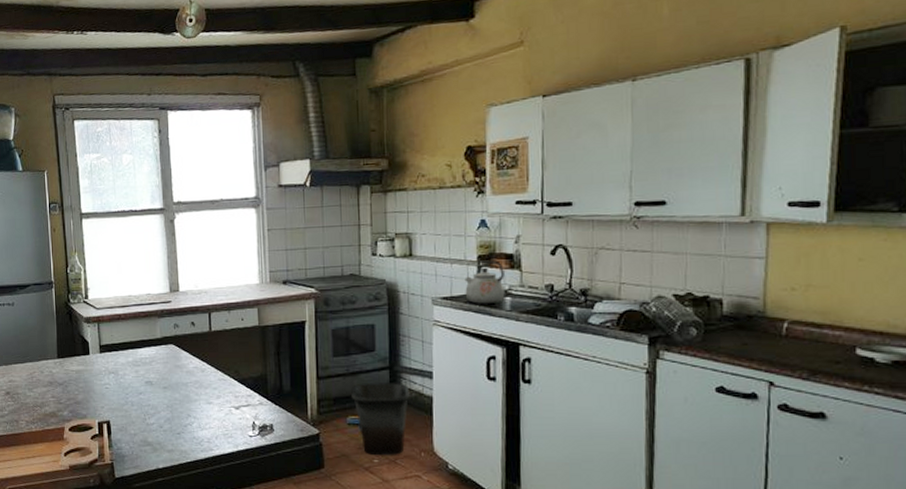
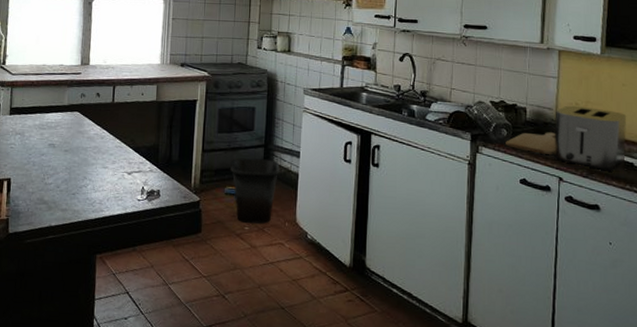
kettle: present [464,260,505,304] -> none [331,60,363,97]
chopping board: none [695,327,765,356] -> present [506,132,556,156]
toaster: none [761,291,865,370] -> present [554,105,627,172]

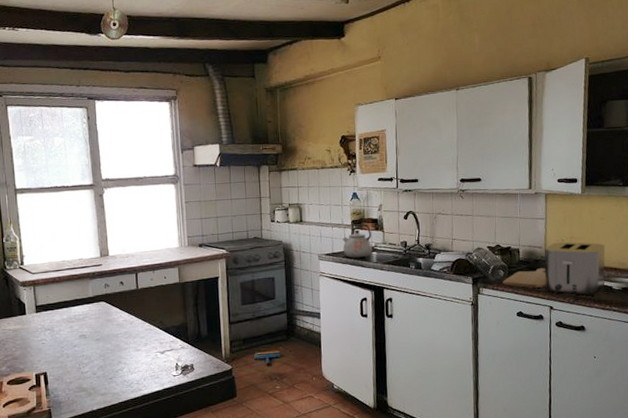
waste bin: present [230,158,280,224] -> none [257,323,303,383]
kettle: none [331,60,363,97] -> present [342,224,372,258]

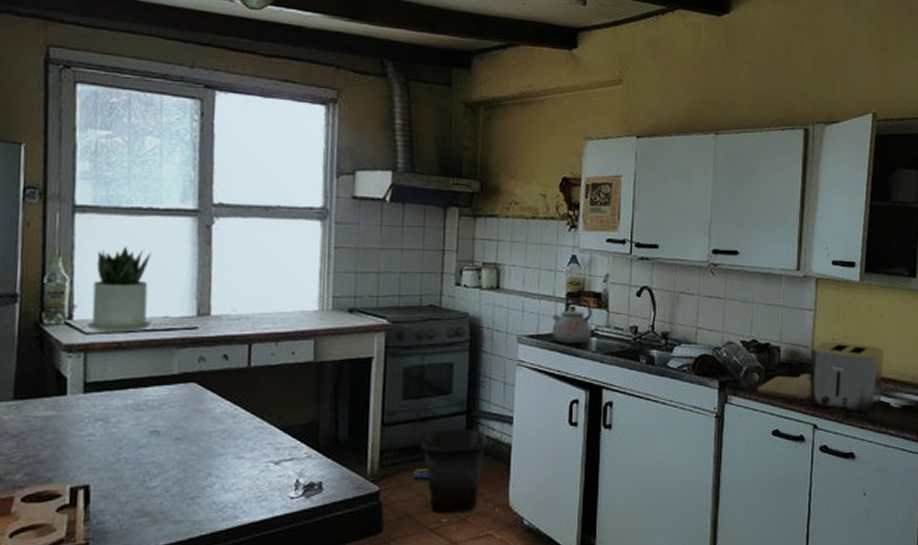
planter: none [32,214,73,272] -> present [85,247,153,333]
waste bin: none [257,323,303,383] -> present [421,429,487,513]

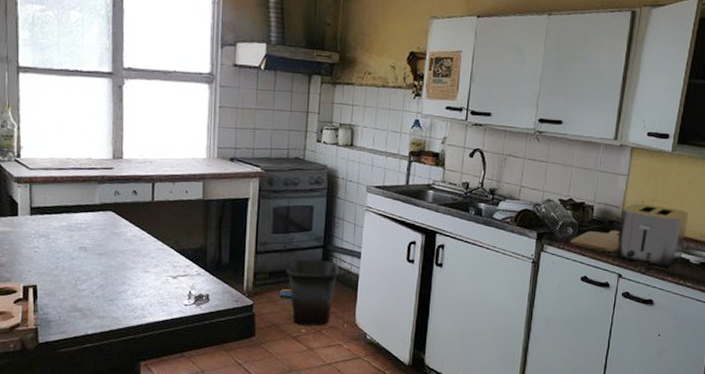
planter: present [85,247,153,333] -> none [30,101,80,170]
kettle: present [552,298,592,344] -> none [395,156,431,195]

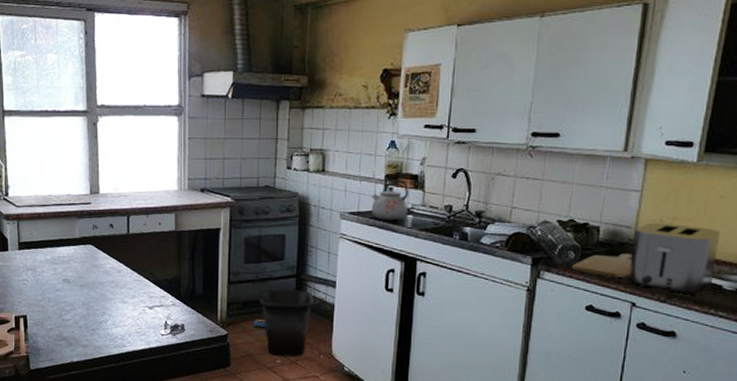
kettle: none [395,156,431,195] -> present [371,179,409,221]

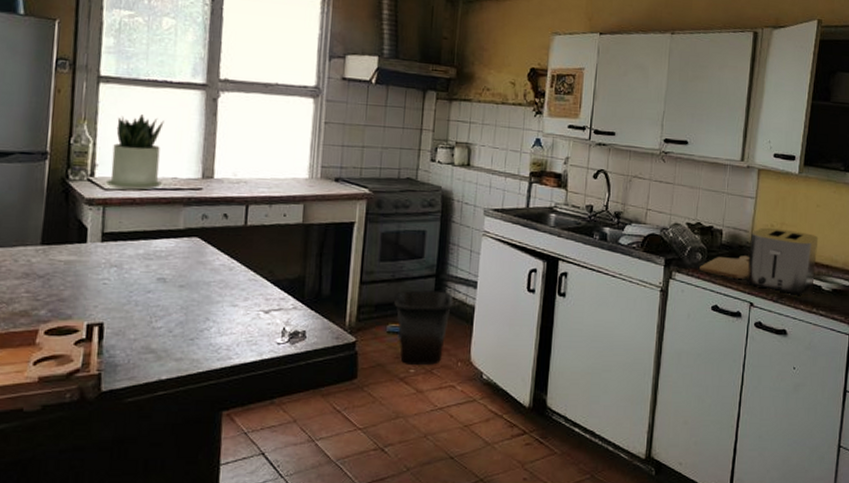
planter: none [17,141,60,206] -> present [105,114,164,190]
kettle: present [371,179,409,221] -> none [515,177,552,219]

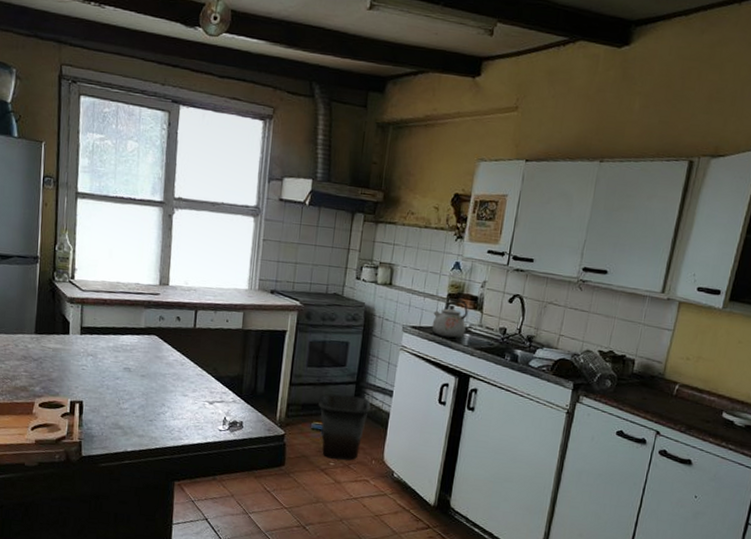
planter: present [105,114,164,190] -> none [83,227,129,293]
kettle: none [515,177,552,219] -> present [431,298,468,338]
chopping board: present [699,255,750,280] -> none [608,385,661,409]
toaster: present [747,227,819,295] -> none [655,359,737,428]

